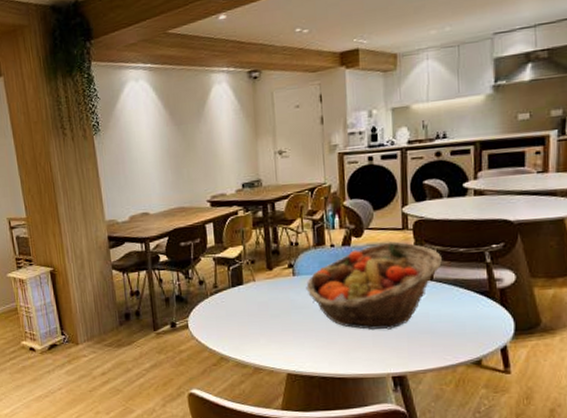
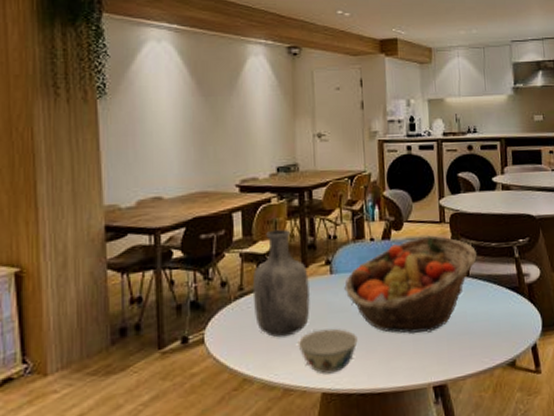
vase: none [225,237,275,327] -> present [253,229,310,338]
bowl: none [265,322,319,359] -> present [297,328,358,374]

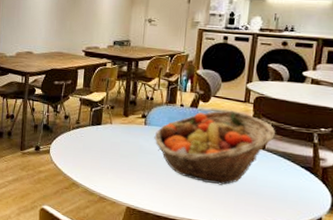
vase: present [253,229,310,338] -> none [85,86,128,162]
bowl: present [297,328,358,374] -> none [113,162,160,196]

